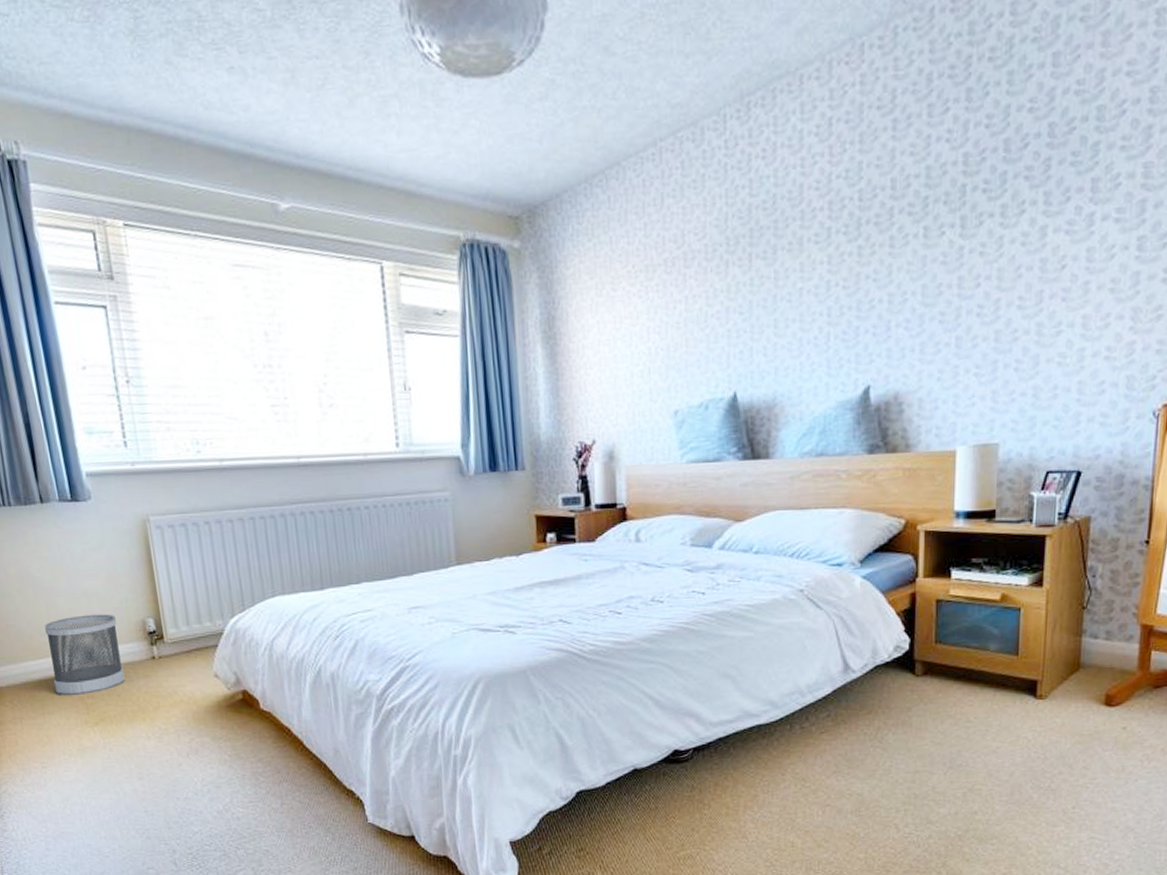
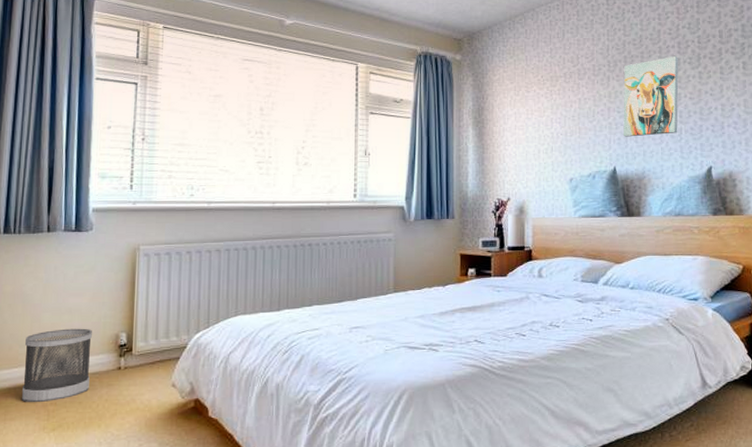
wall art: none [747,224,829,349] -> present [623,56,679,137]

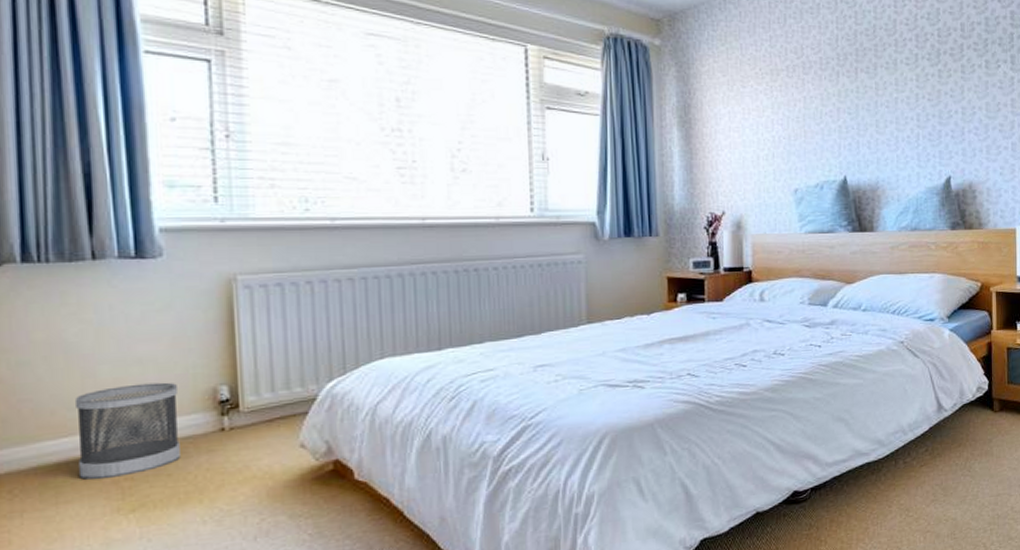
wall art: present [623,56,679,137] -> none [854,51,917,142]

